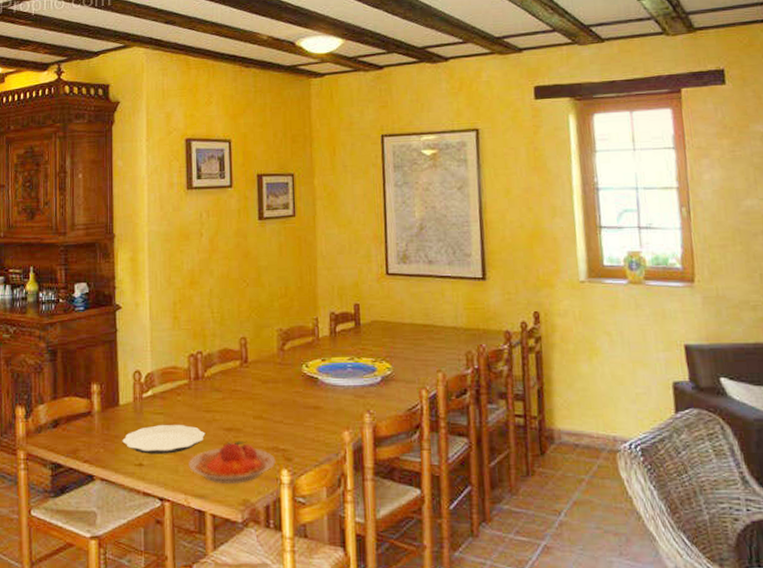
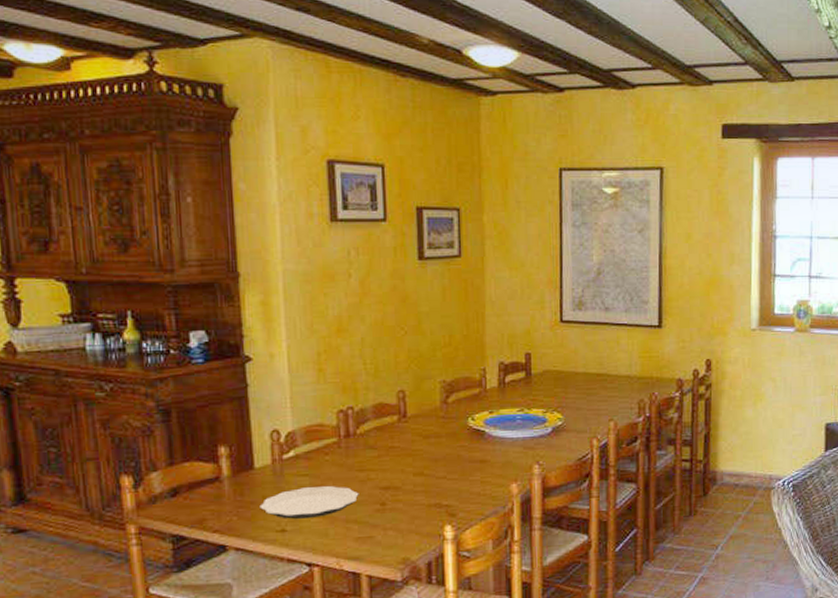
plate: present [189,440,276,483] -> none [340,498,439,544]

